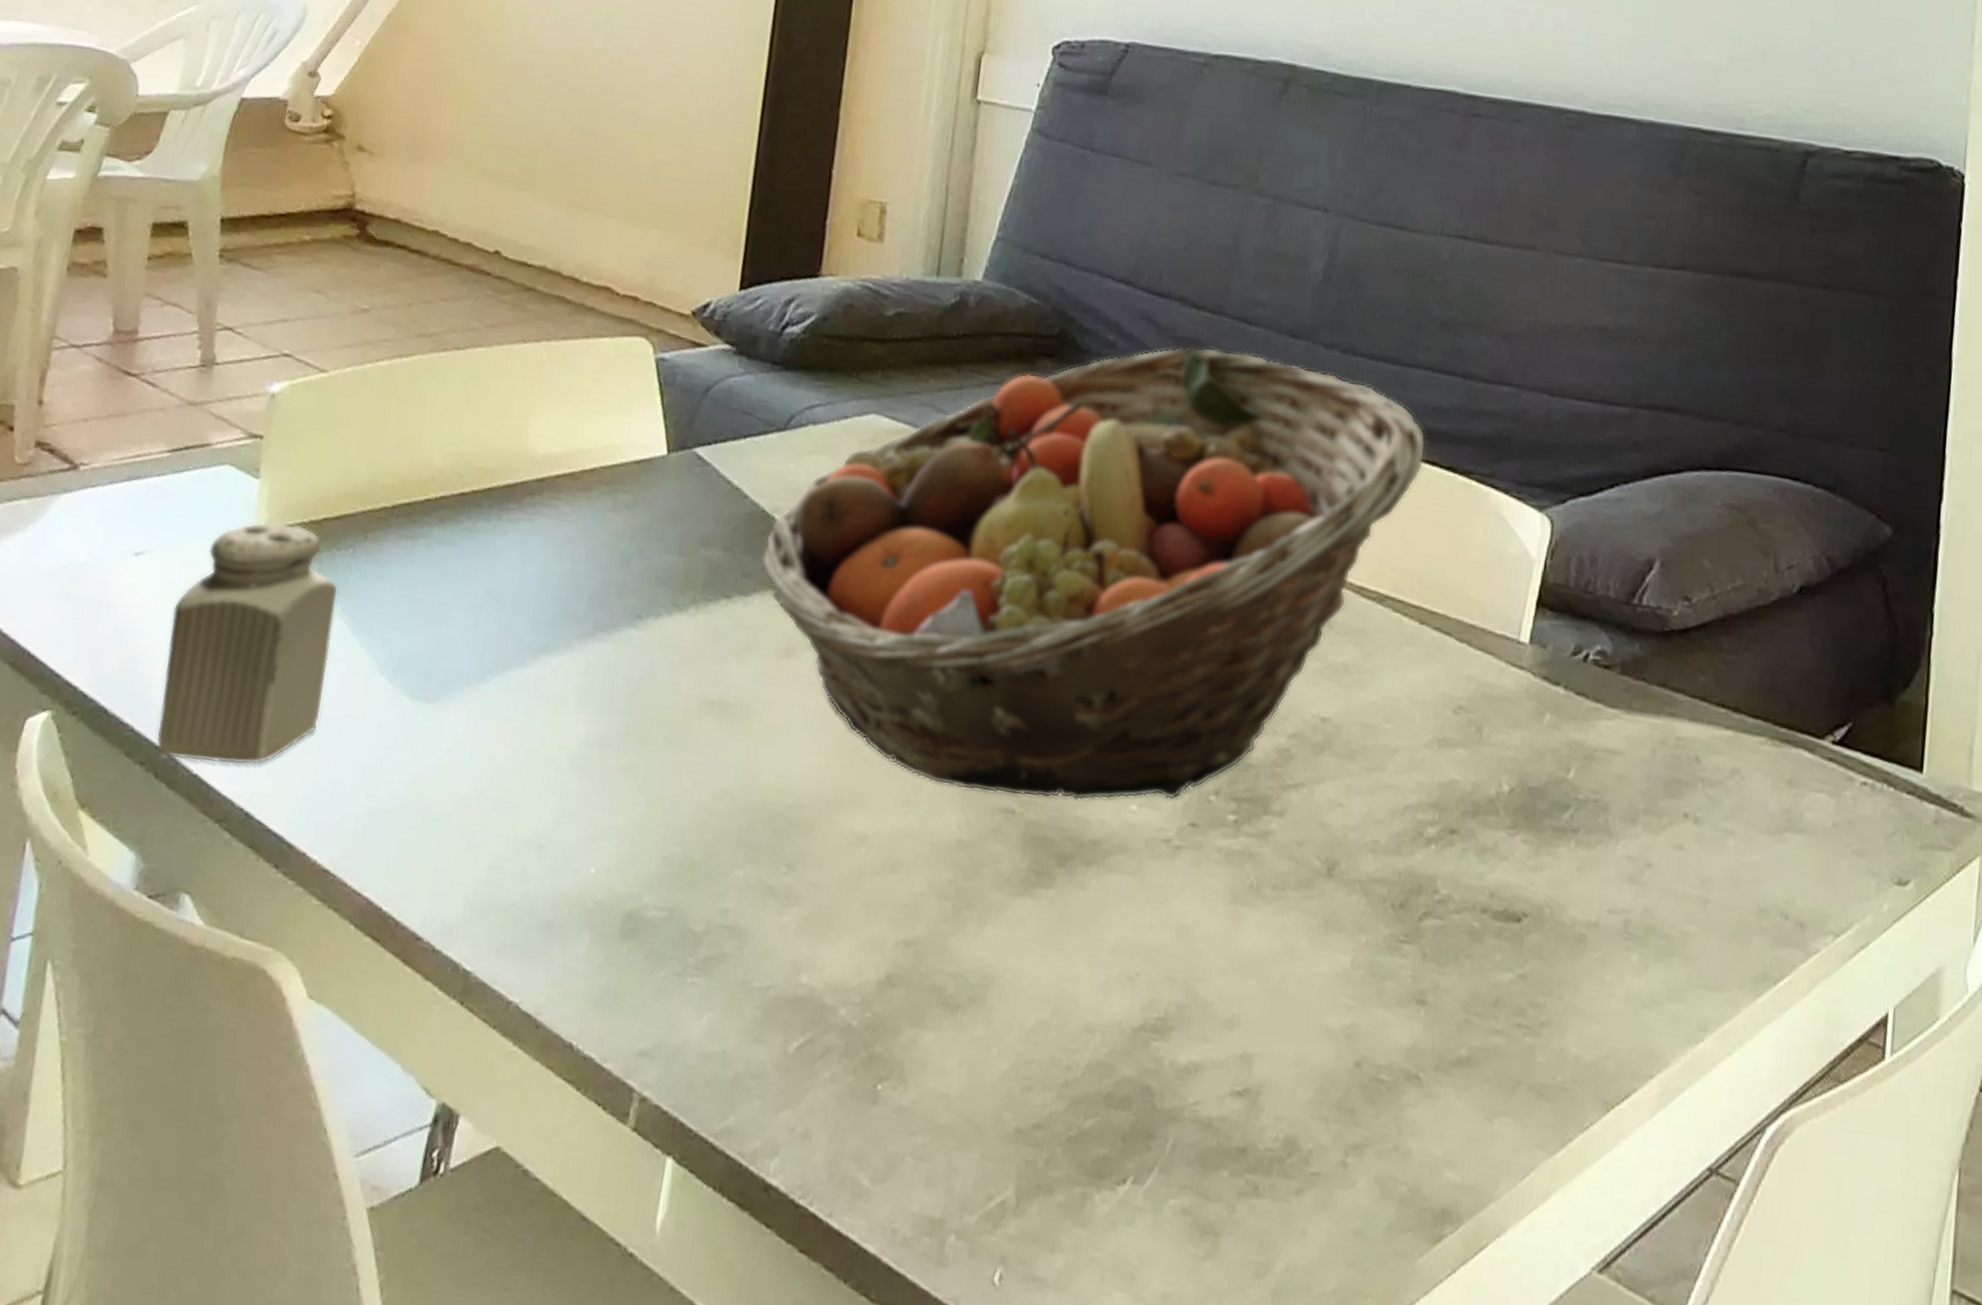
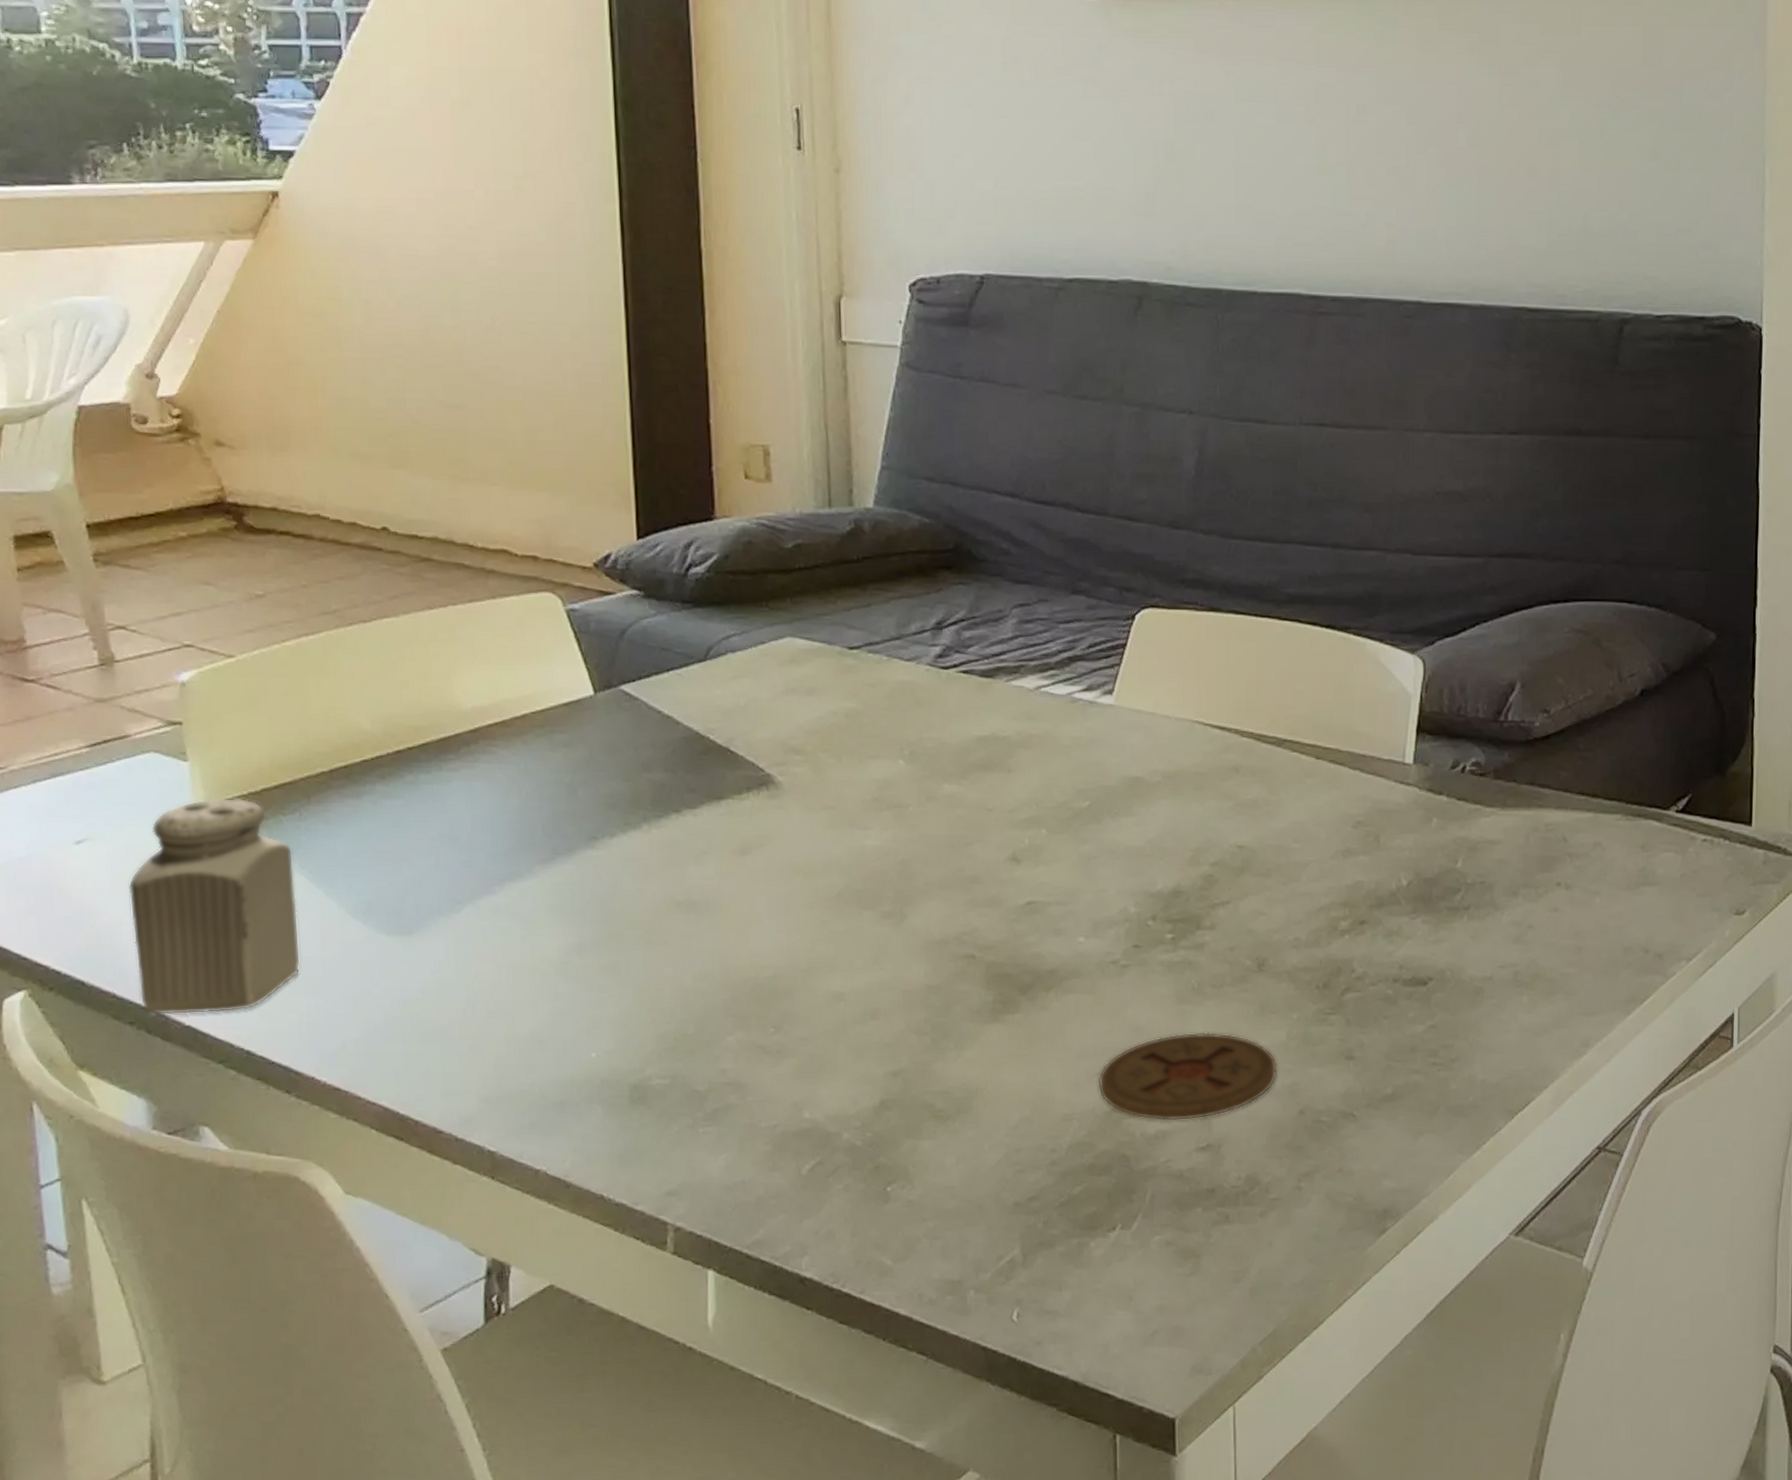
fruit basket: present [759,346,1426,801] -> none [702,545,1306,944]
coaster: none [1129,941,1337,1055] -> present [1098,1032,1278,1121]

